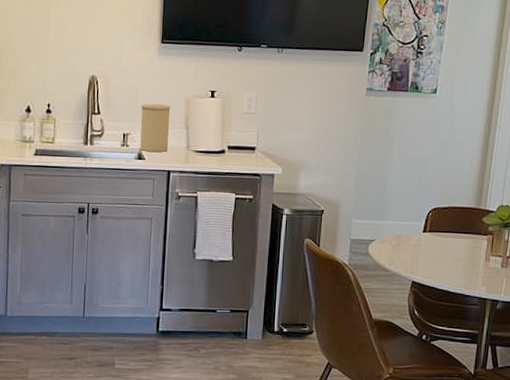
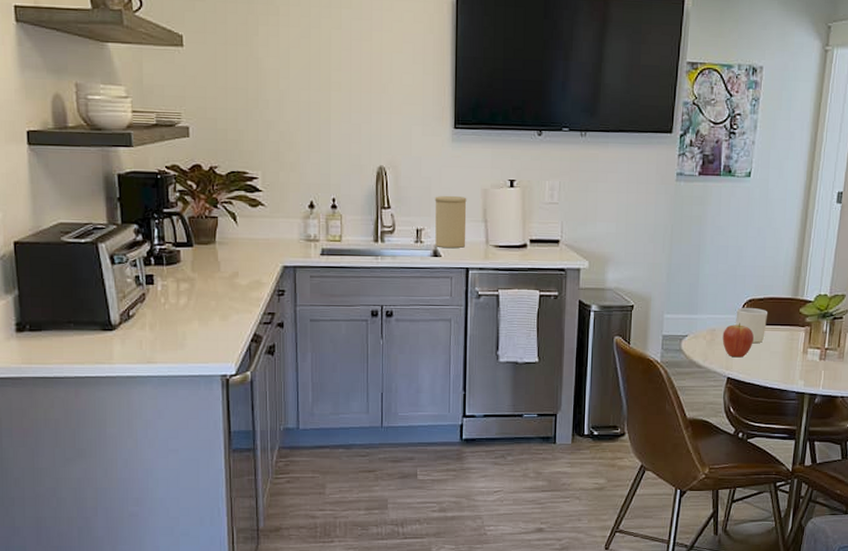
fruit: none [407,229,439,263] -> present [722,322,755,358]
mug: none [421,215,452,249] -> present [736,307,768,343]

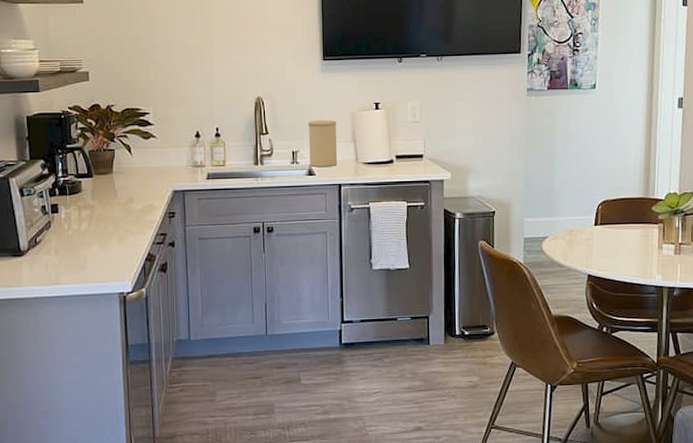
fruit: present [722,322,755,358] -> none [580,222,611,256]
mug: present [736,307,768,343] -> none [592,208,622,241]

